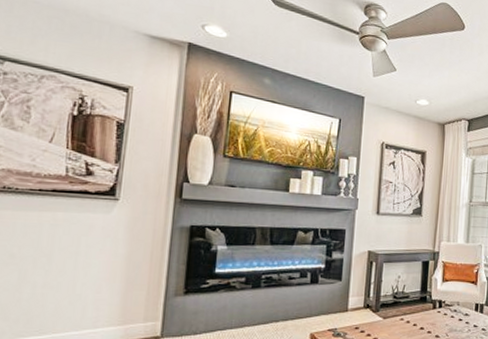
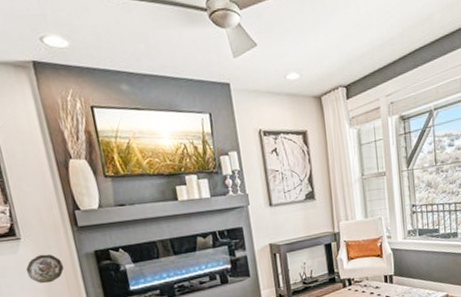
decorative plate: none [112,219,154,250] -> present [26,254,64,284]

